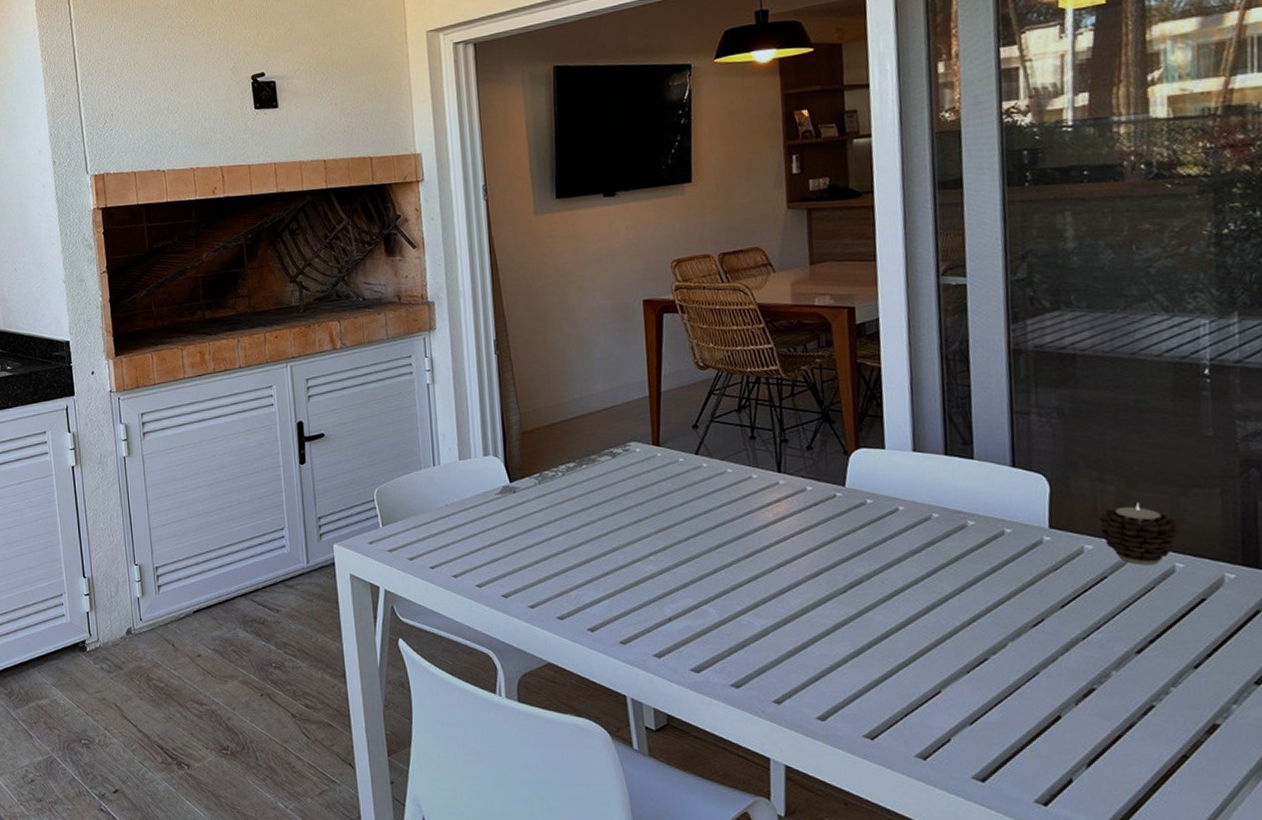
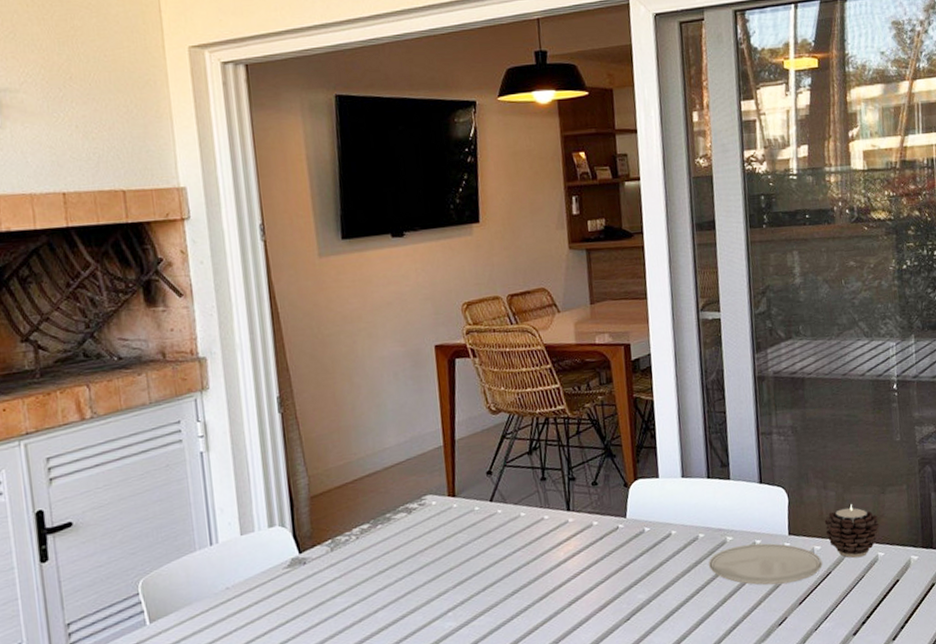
plate: none [943,532,1096,581] -> present [708,543,823,586]

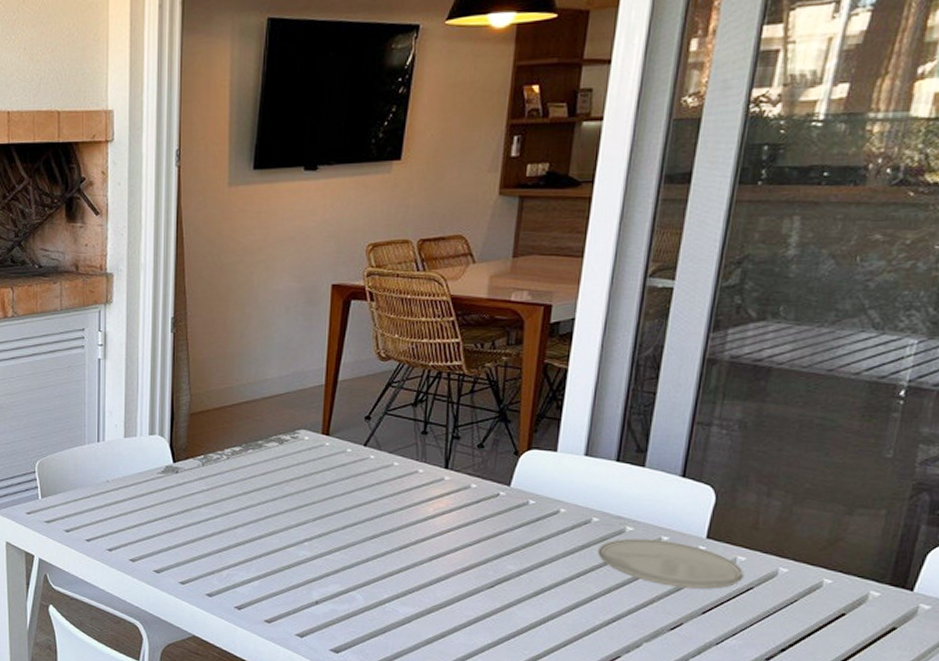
candle: present [824,504,880,558] -> none [756,519,835,580]

